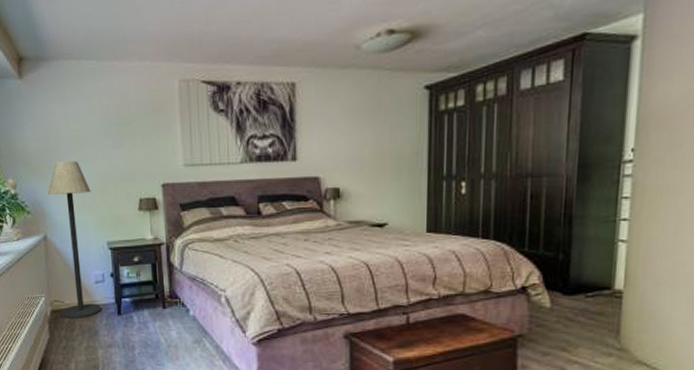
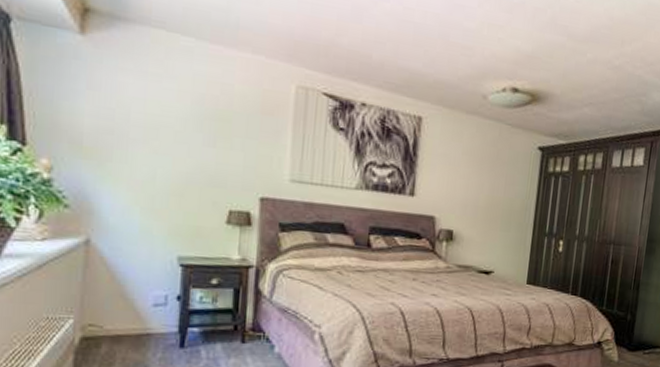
floor lamp: present [47,161,101,318] -> none [95,148,165,350]

